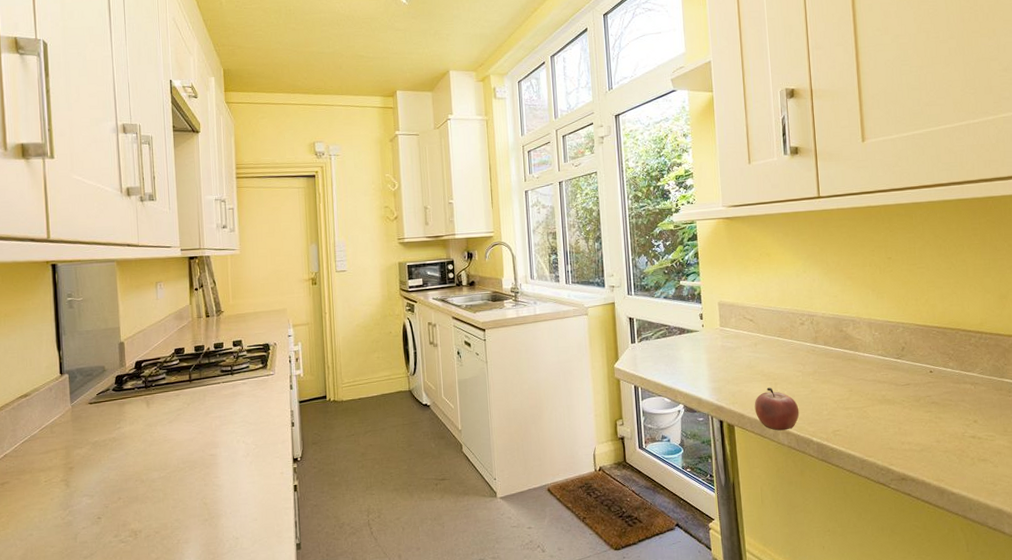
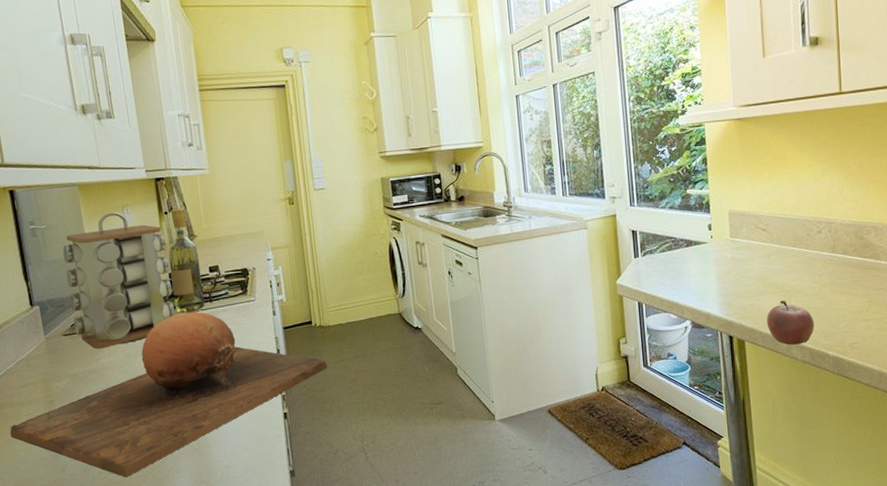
chopping board: none [27,383,339,547] -> present [9,311,328,478]
spice rack: none [96,287,197,418] -> present [62,211,175,349]
bottle: none [195,285,227,385] -> present [167,208,205,313]

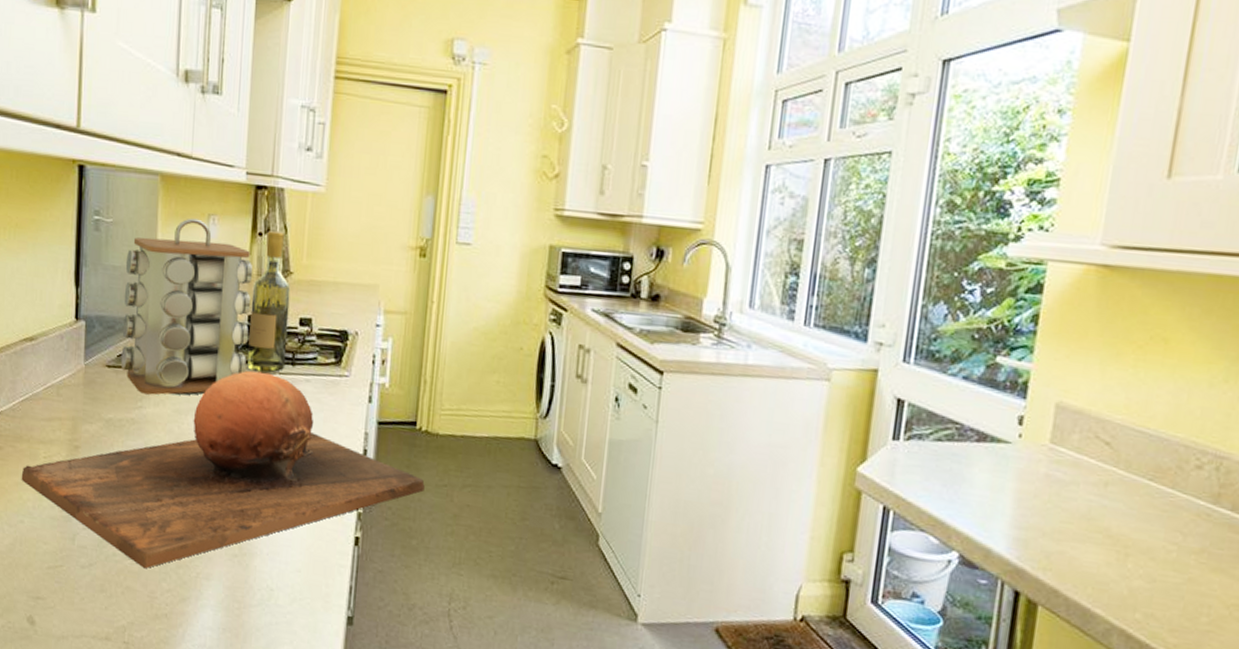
fruit: present [766,300,815,345] -> none [1078,557,1159,632]

